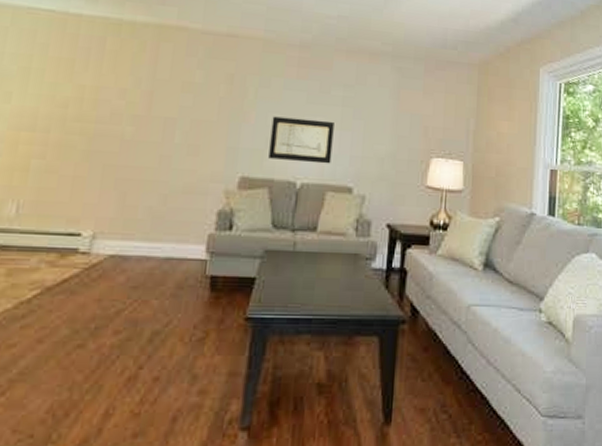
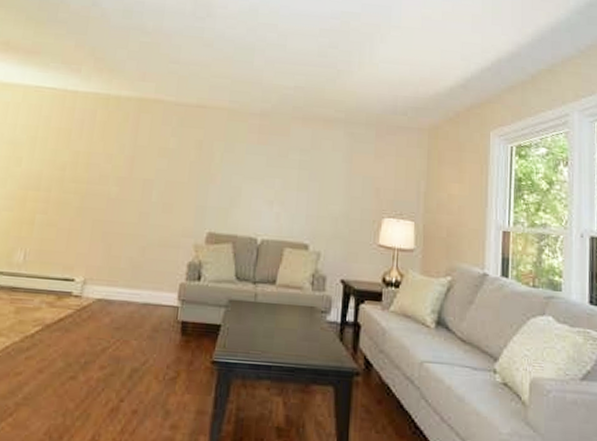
wall art: present [268,116,334,164] -> none [232,178,292,222]

